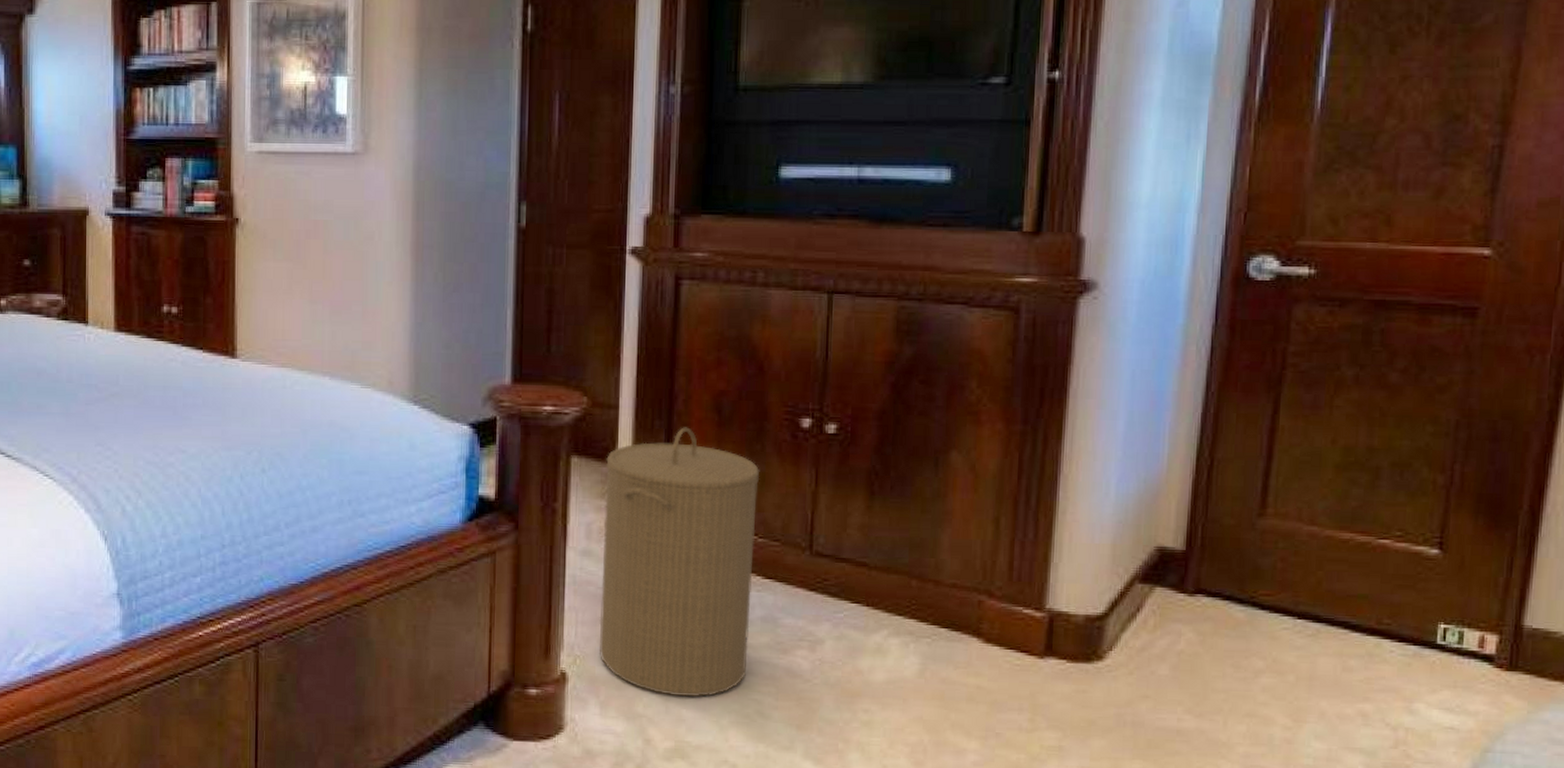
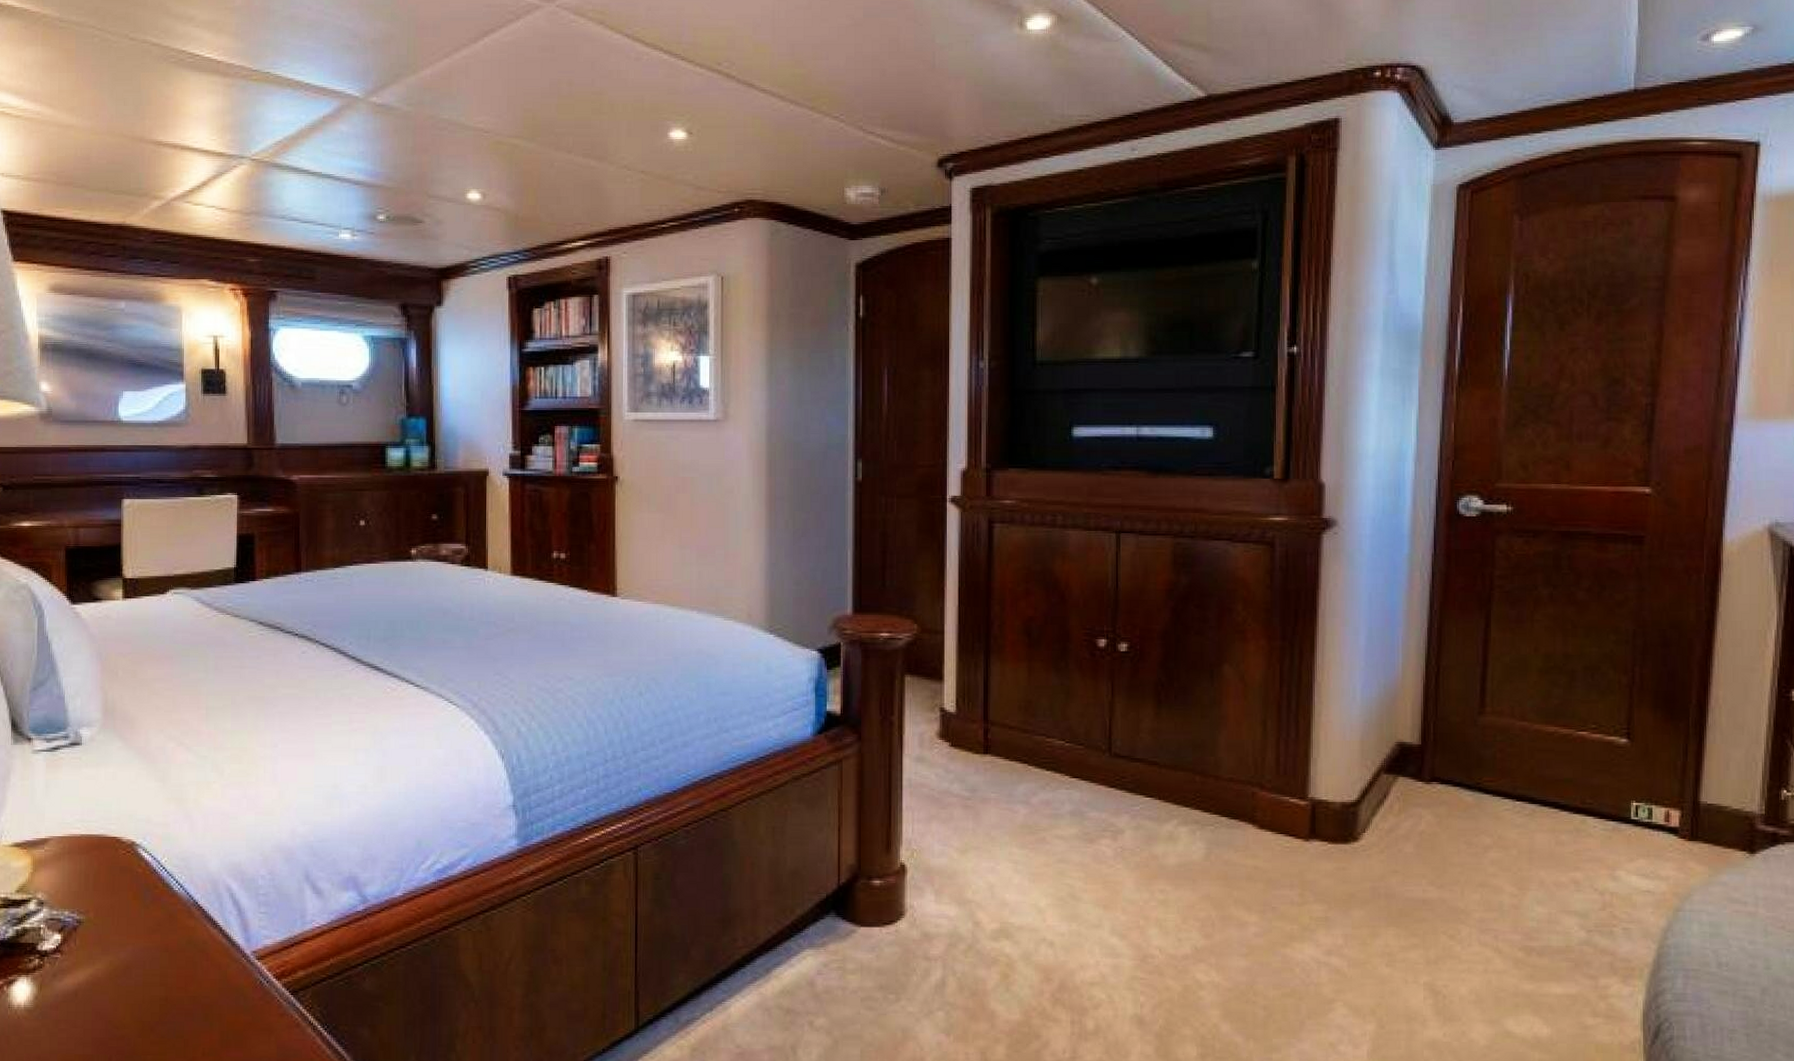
laundry hamper: present [599,427,760,698] -> none [932,648,1065,884]

